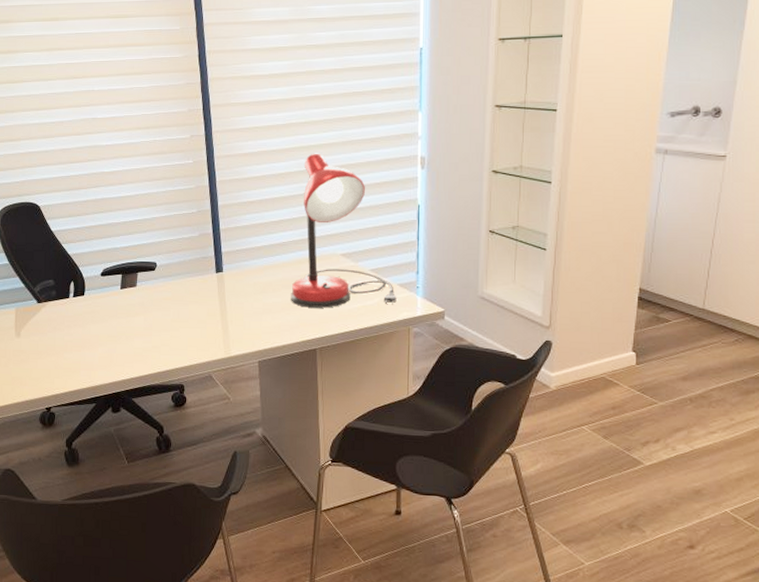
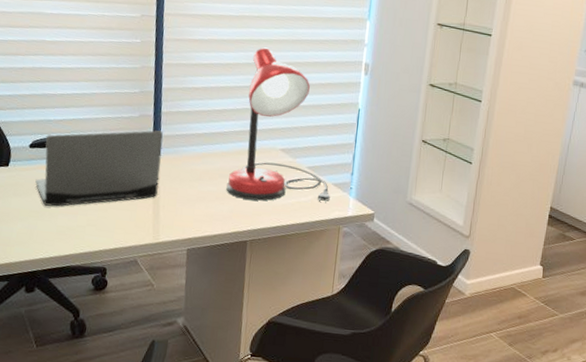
laptop computer: none [110,247,225,330] -> present [35,130,163,207]

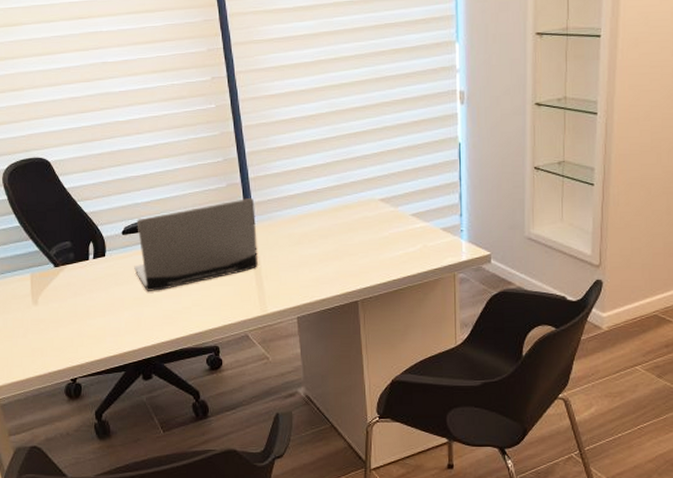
desk lamp: present [226,47,330,202] -> none [328,91,440,258]

